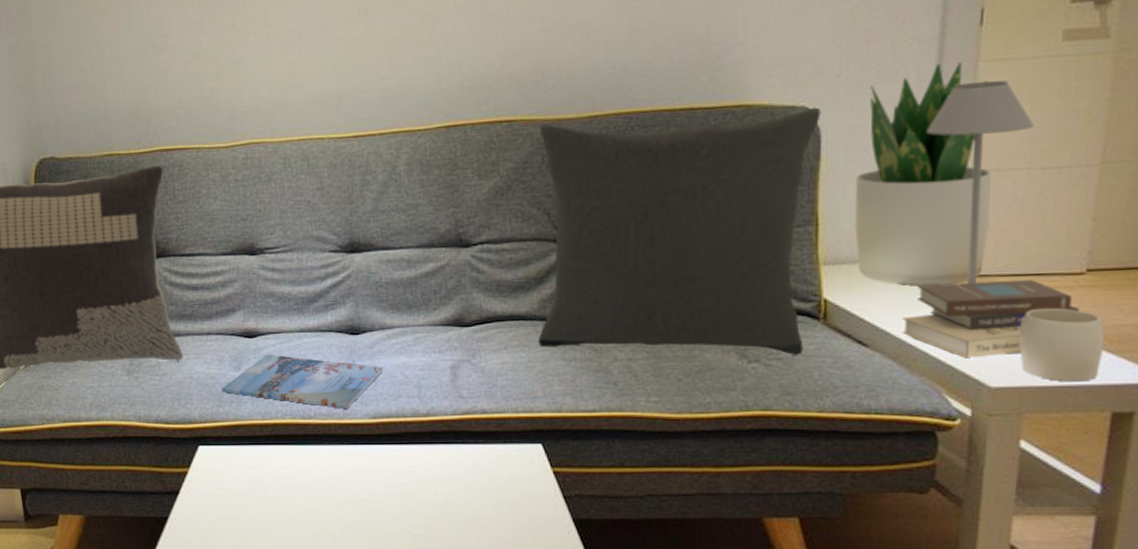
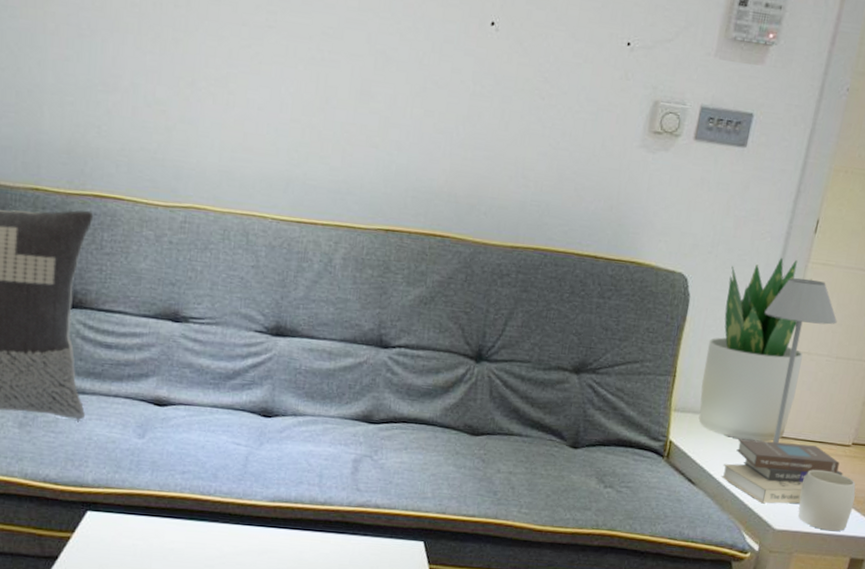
magazine: present [222,354,384,410] -> none [121,425,290,490]
pillow: present [538,107,821,355] -> none [435,245,693,486]

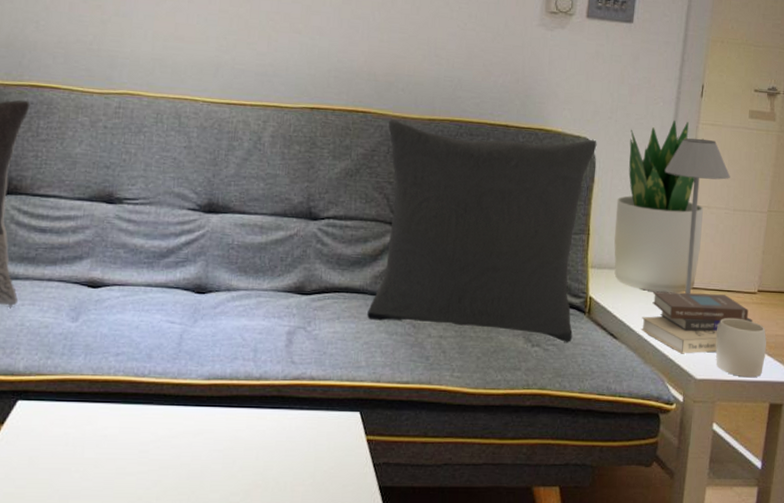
pillow: none [435,245,693,486] -> present [367,119,597,342]

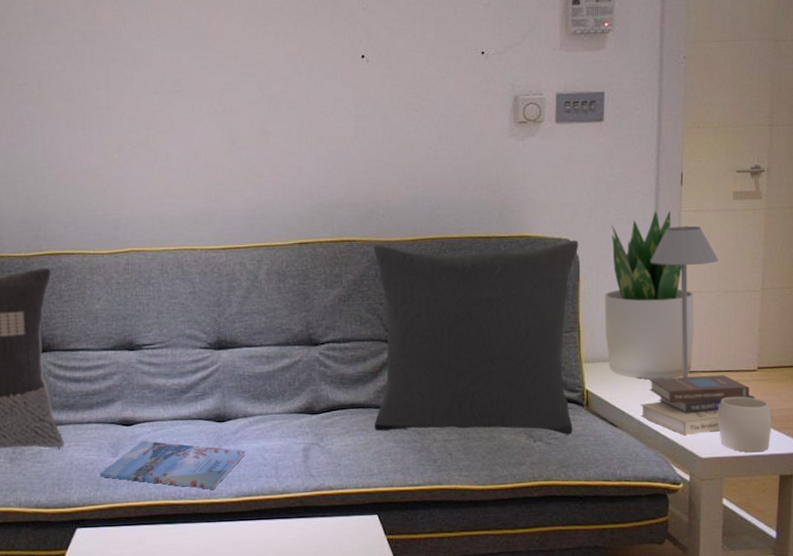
magazine: none [54,306,224,369] -> present [100,441,246,490]

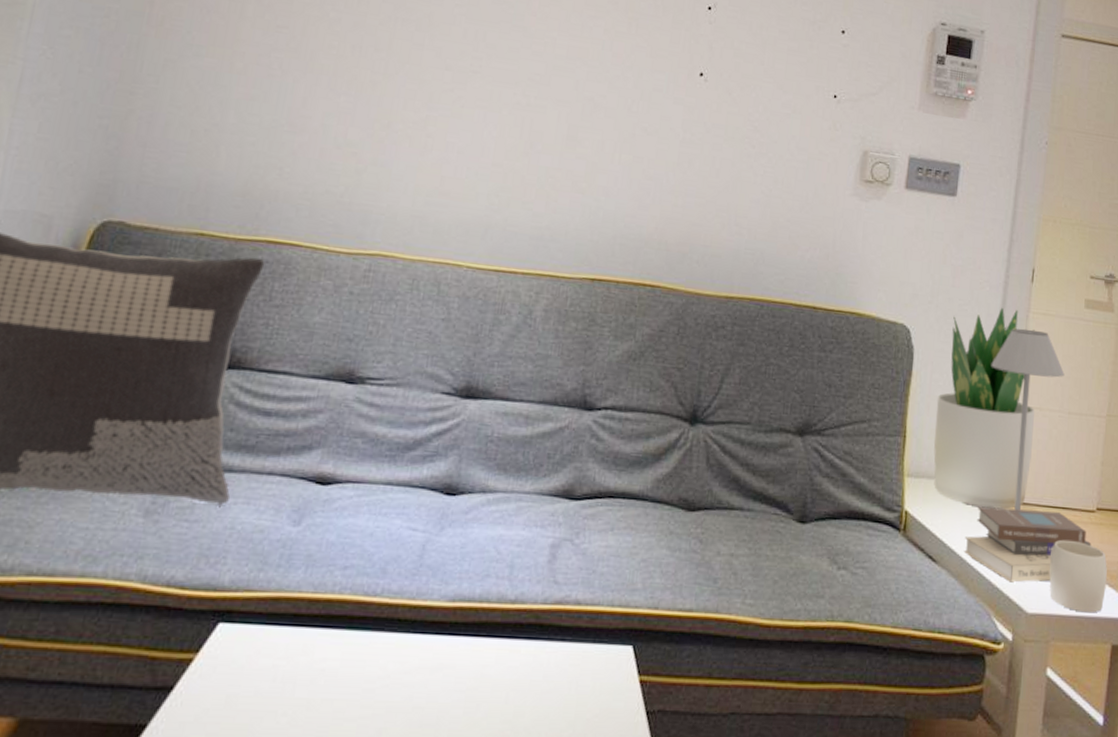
magazine: present [100,441,246,490] -> none [269,508,476,588]
pillow: present [374,239,579,435] -> none [646,295,916,565]

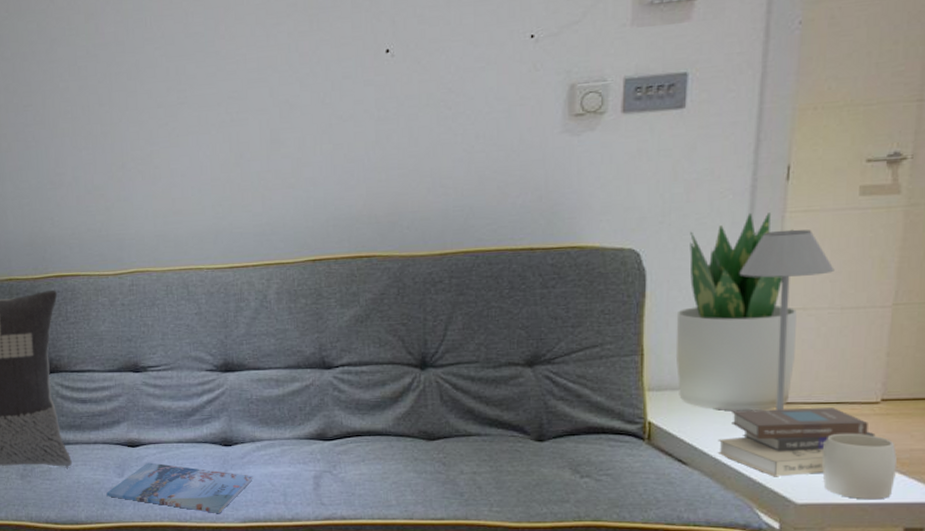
magazine: none [269,508,476,588] -> present [106,462,253,514]

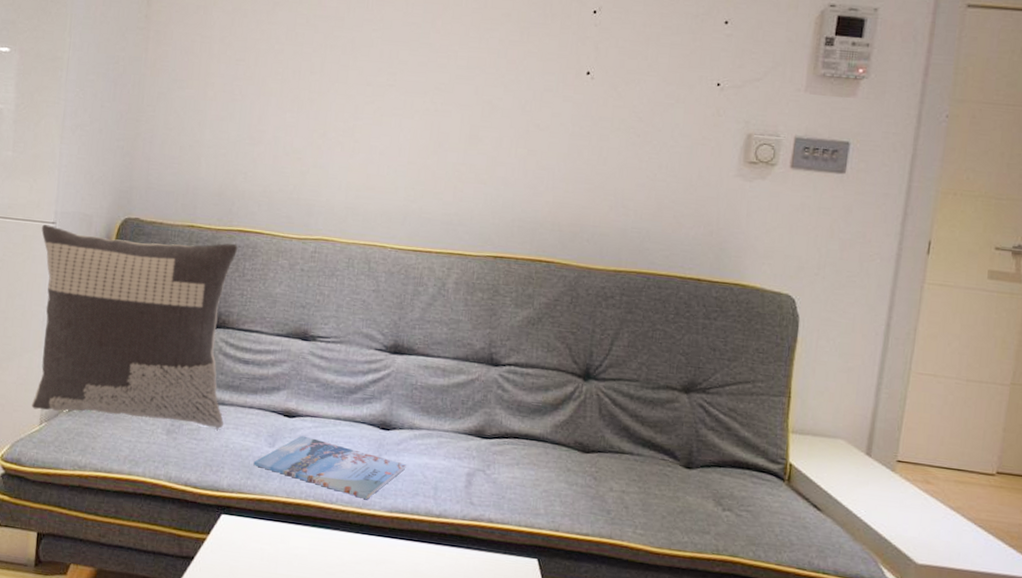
planter: present [675,212,797,411] -> none [819,278,930,468]
books: present [717,408,876,477] -> none [849,463,990,537]
table lamp: present [739,229,835,410] -> none [881,299,963,470]
mug: present [822,433,898,500] -> none [941,499,1008,570]

